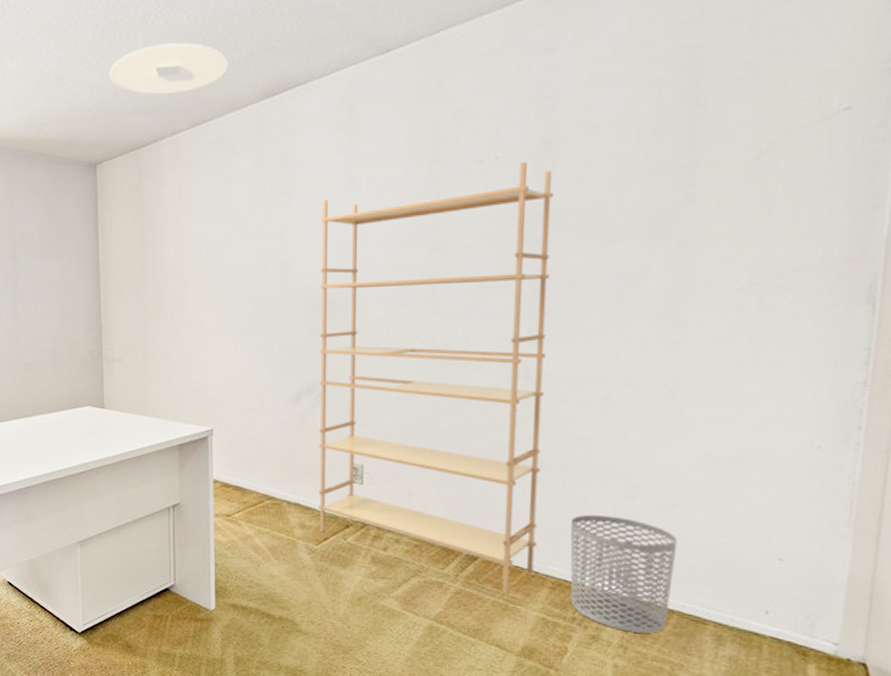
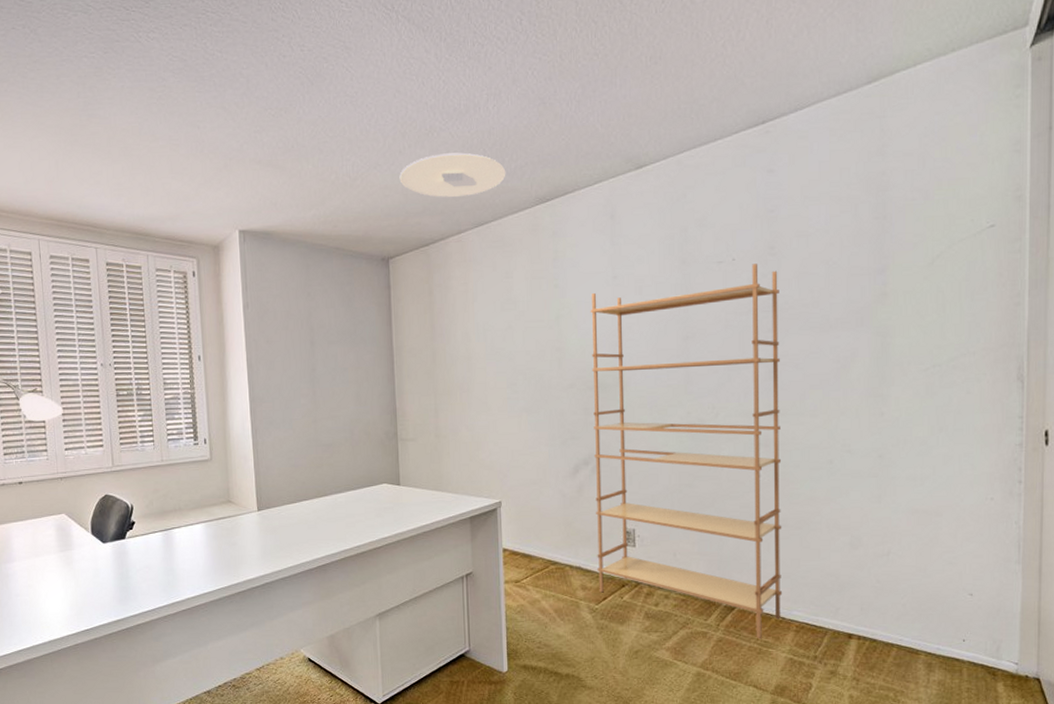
waste bin: present [570,514,678,633] -> none [808,564,892,666]

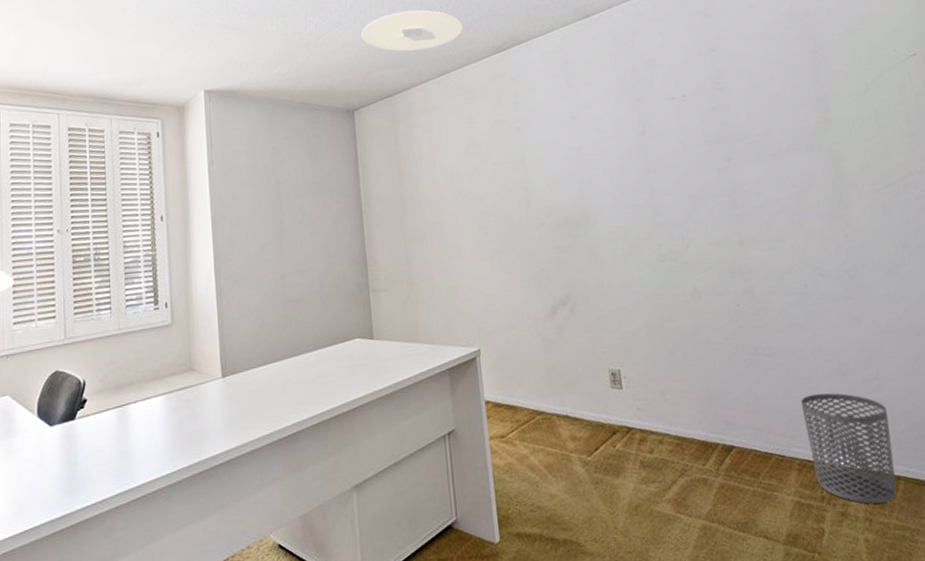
bookshelf: present [590,264,783,639] -> none [553,98,781,482]
waste bin: none [808,564,892,666] -> present [800,393,897,504]

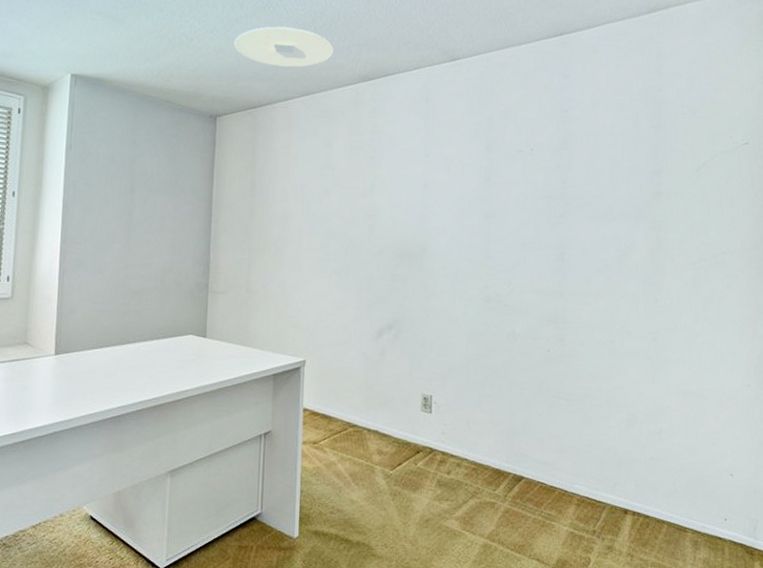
waste bin: present [800,393,897,504] -> none [589,439,664,542]

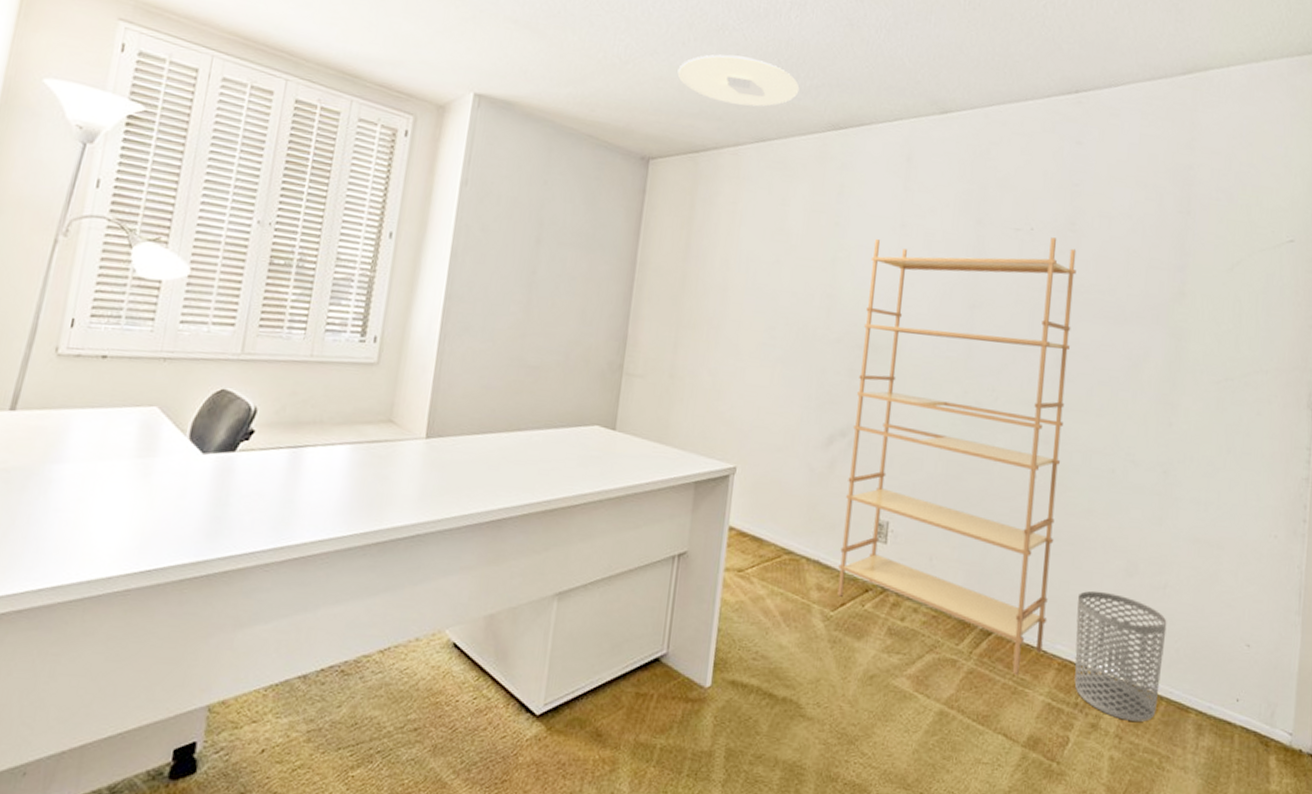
bookshelf: none [394,155,571,512] -> present [837,237,1077,676]
waste bin: none [589,439,664,542] -> present [1074,590,1167,722]

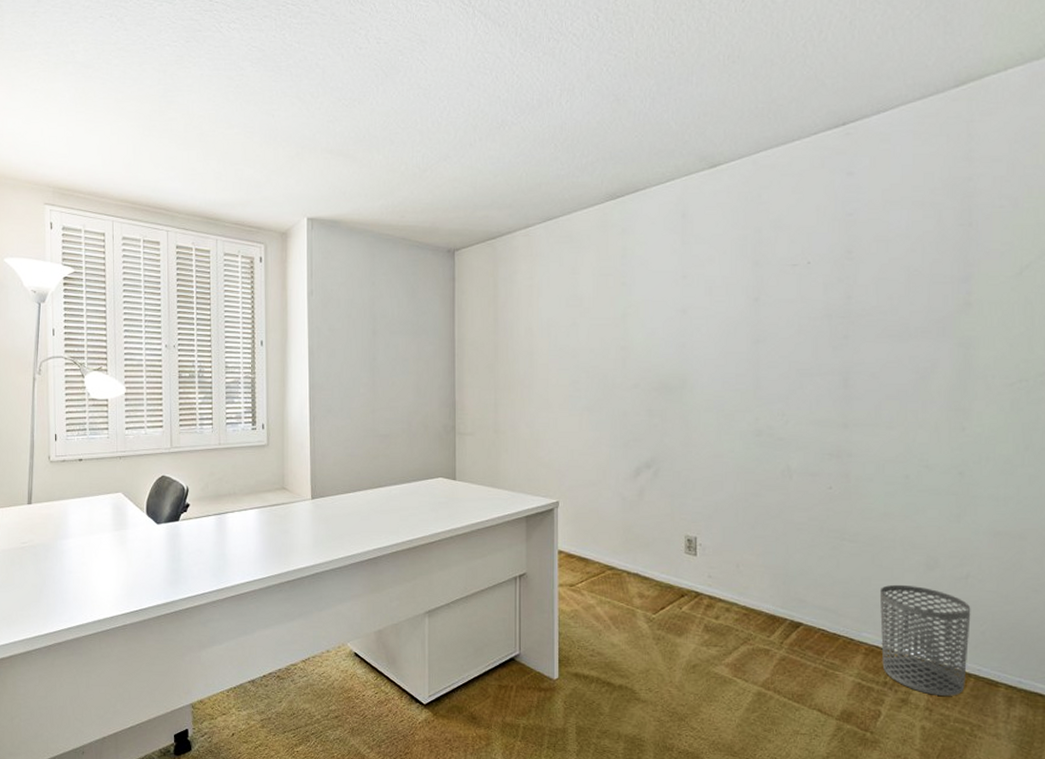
ceiling light: present [677,54,800,107] -> none [469,147,577,192]
bookshelf: present [837,237,1077,676] -> none [656,268,856,661]

